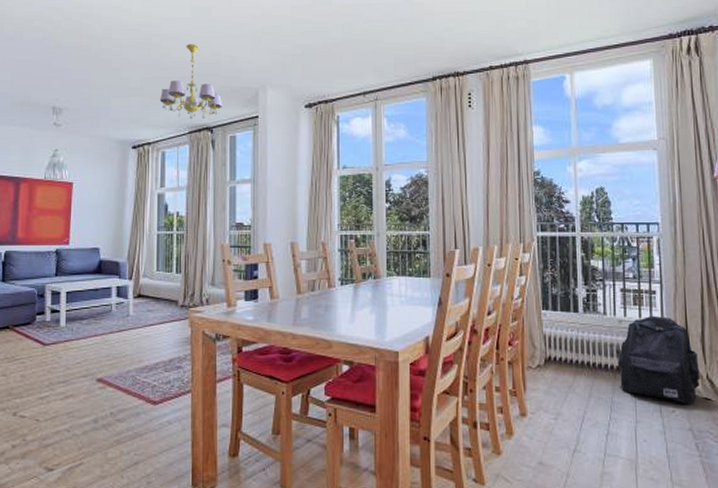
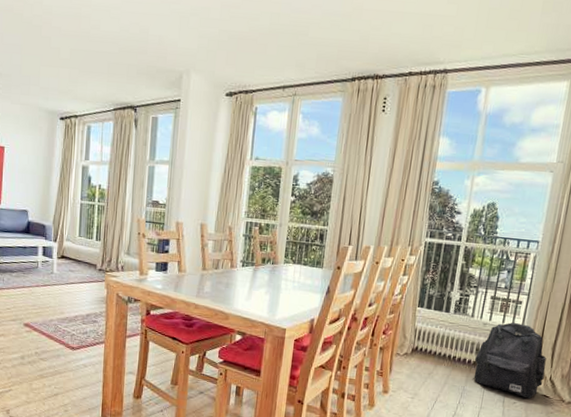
chandelier: present [160,44,223,120] -> none [88,18,148,97]

